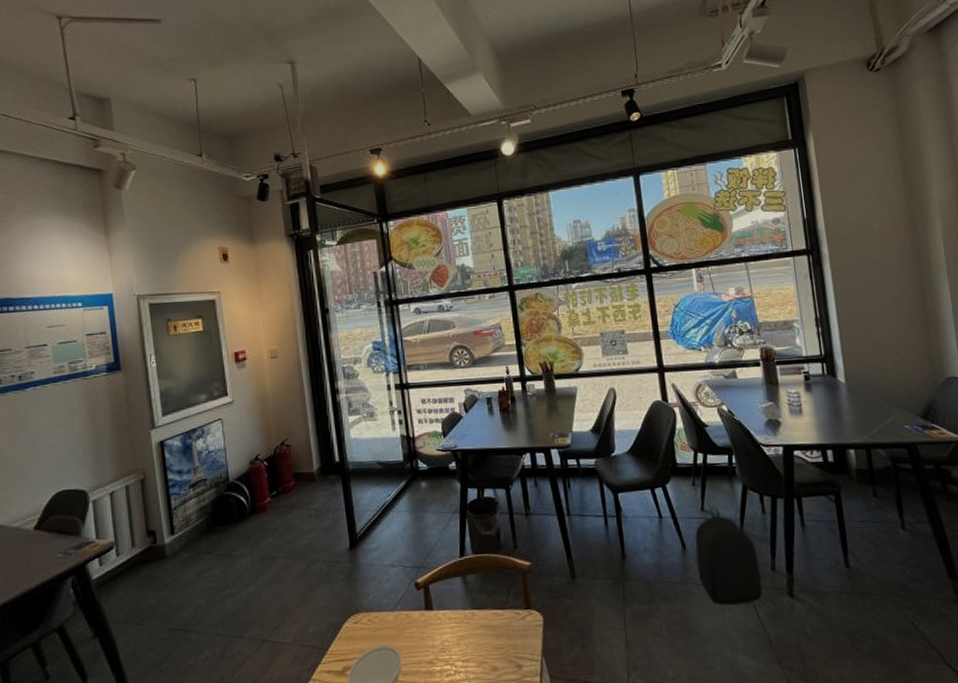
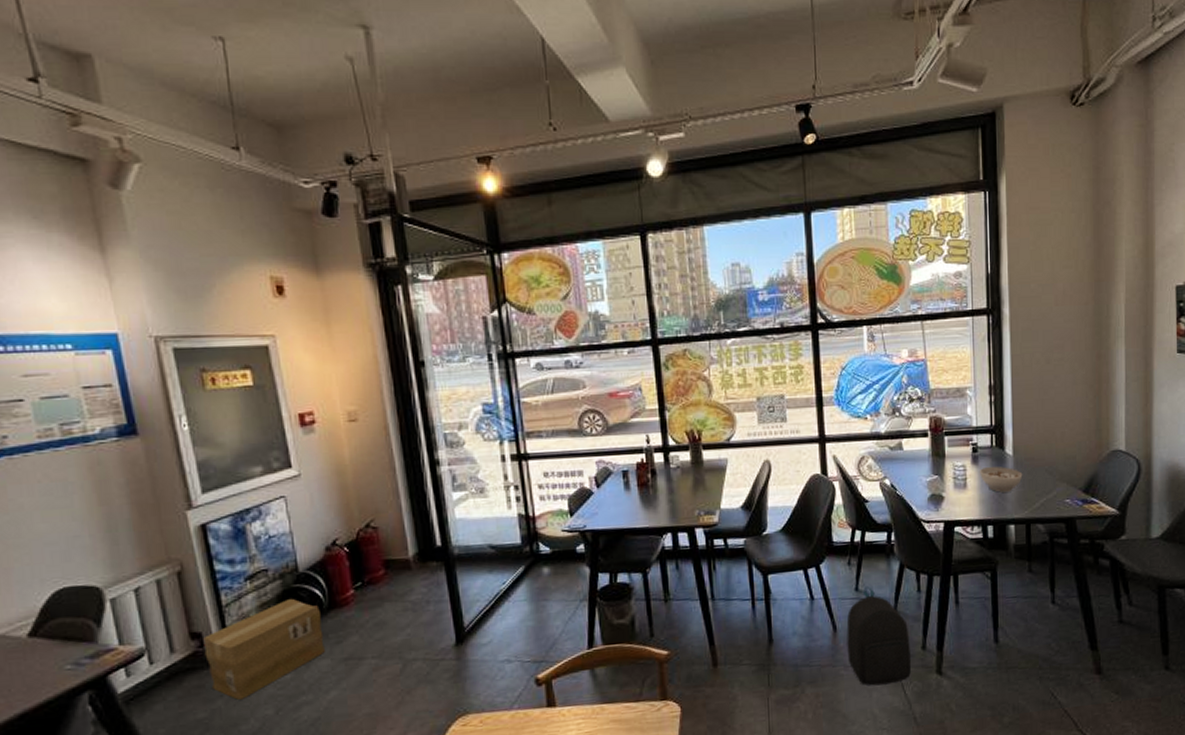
cardboard box: none [156,503,246,590] -> present [203,598,325,700]
soup bowl: none [814,393,858,418] -> present [980,466,1023,492]

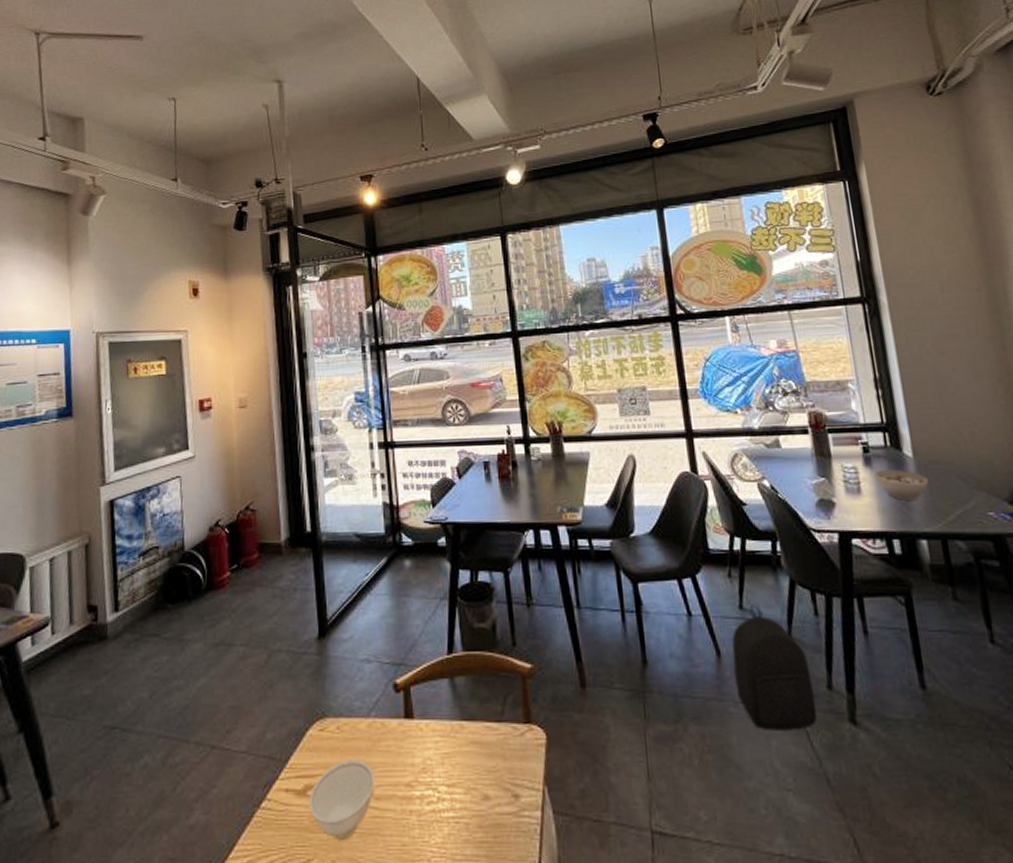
cardboard box: present [203,598,325,700] -> none [97,576,200,678]

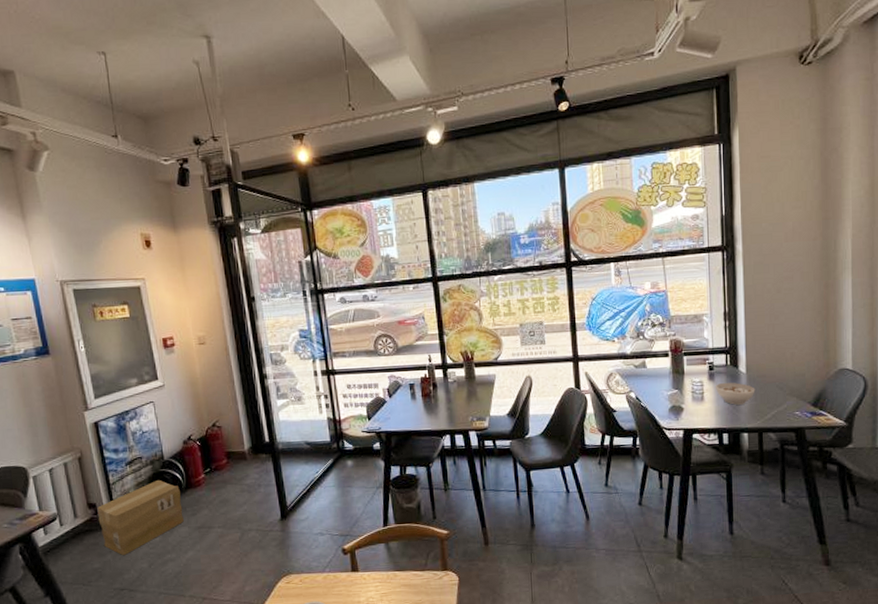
cardboard box: none [97,576,200,678] -> present [97,479,184,555]
backpack: present [732,604,817,731] -> none [598,483,654,567]

